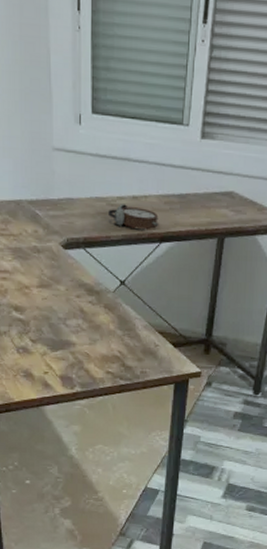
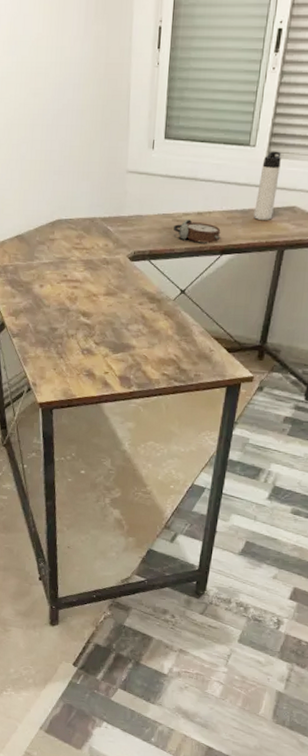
thermos bottle: none [192,131,216,206] -> present [254,151,281,220]

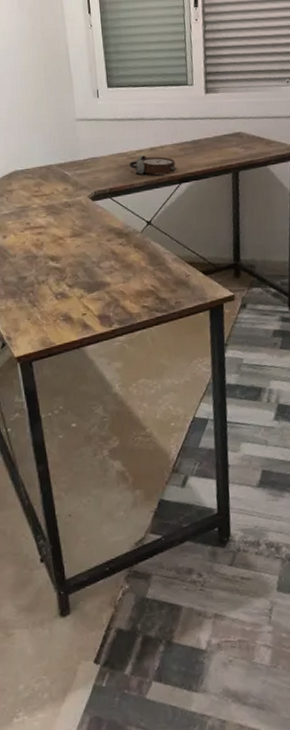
thermos bottle: present [254,151,281,220] -> none [202,87,222,148]

